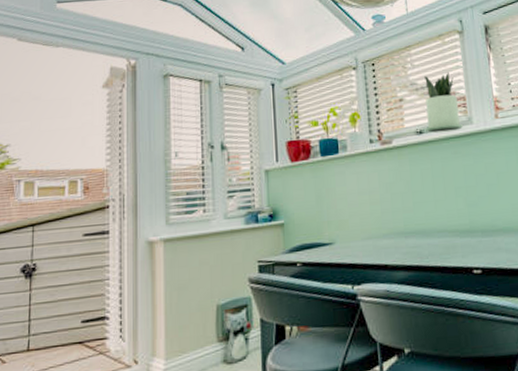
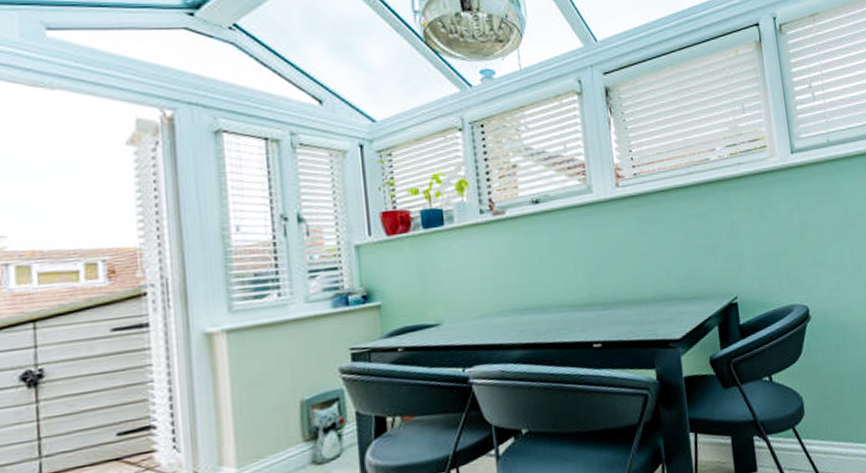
planter: present [423,72,464,134] -> none [539,136,583,203]

